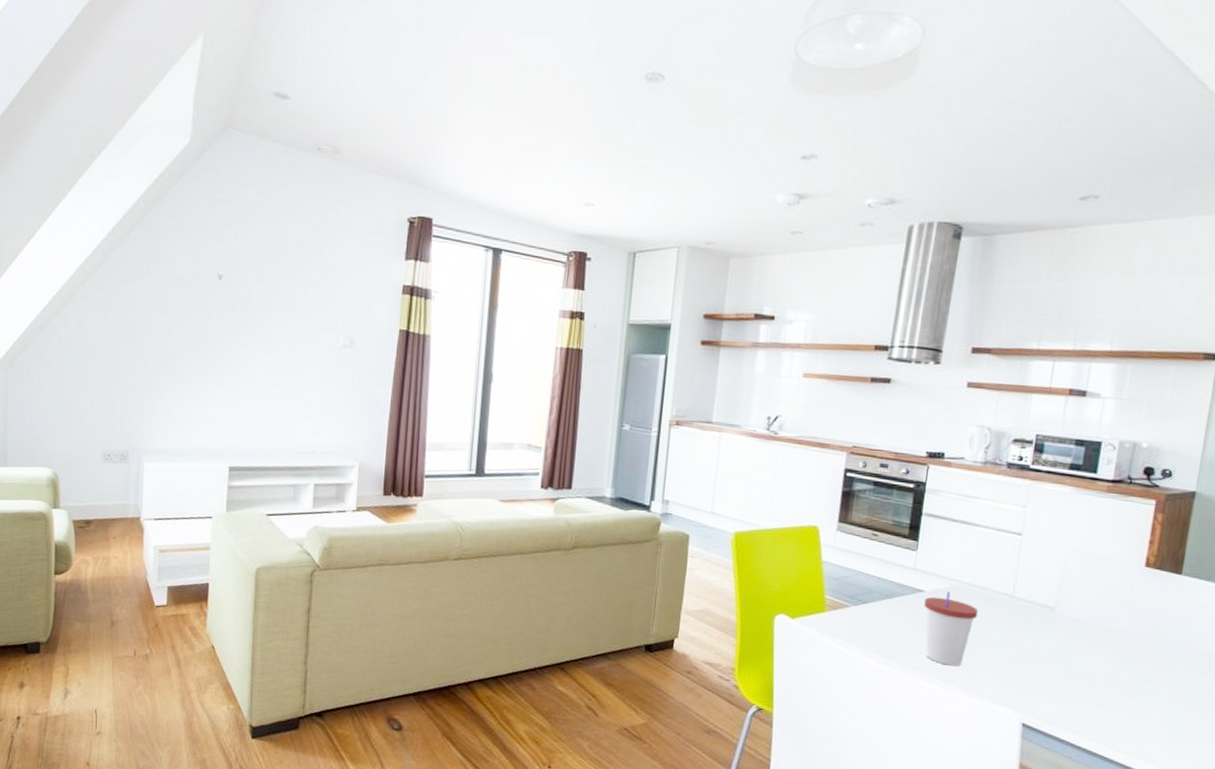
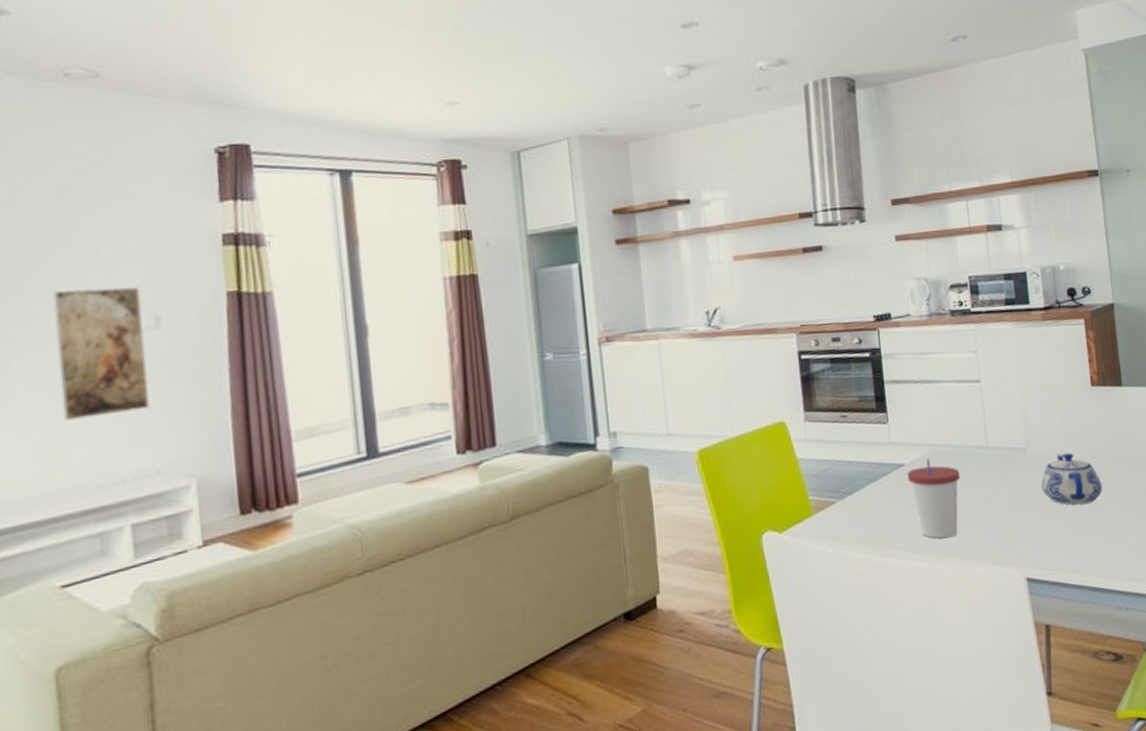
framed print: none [283,308,343,405] -> present [52,287,150,421]
teapot: none [1061,621,1131,675] -> present [1041,452,1103,505]

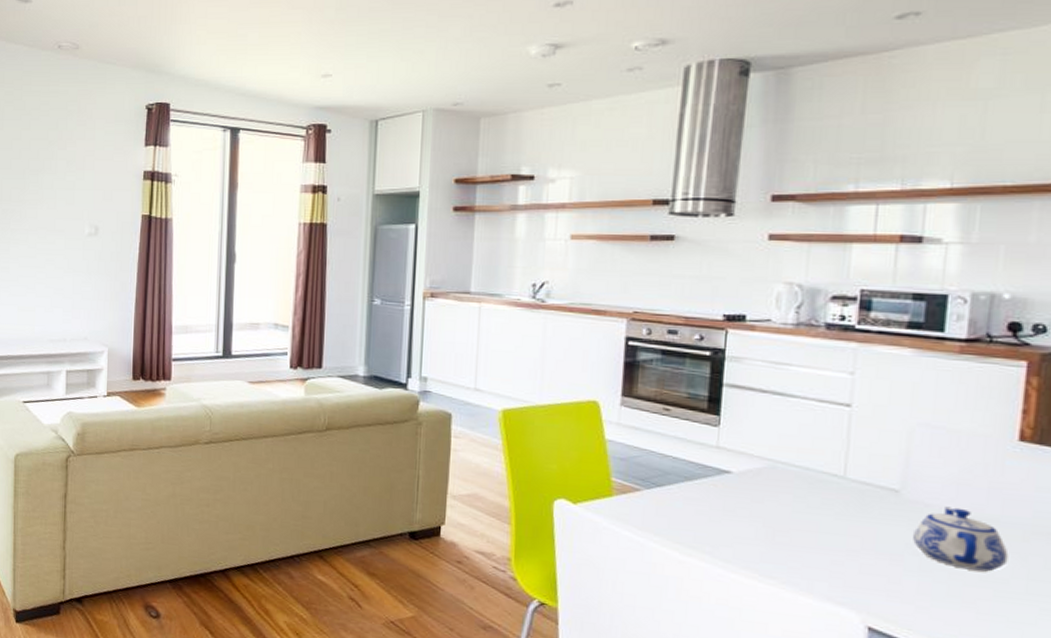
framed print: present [52,287,150,421] -> none [35,201,87,293]
cup: present [907,458,961,539] -> none [732,472,802,559]

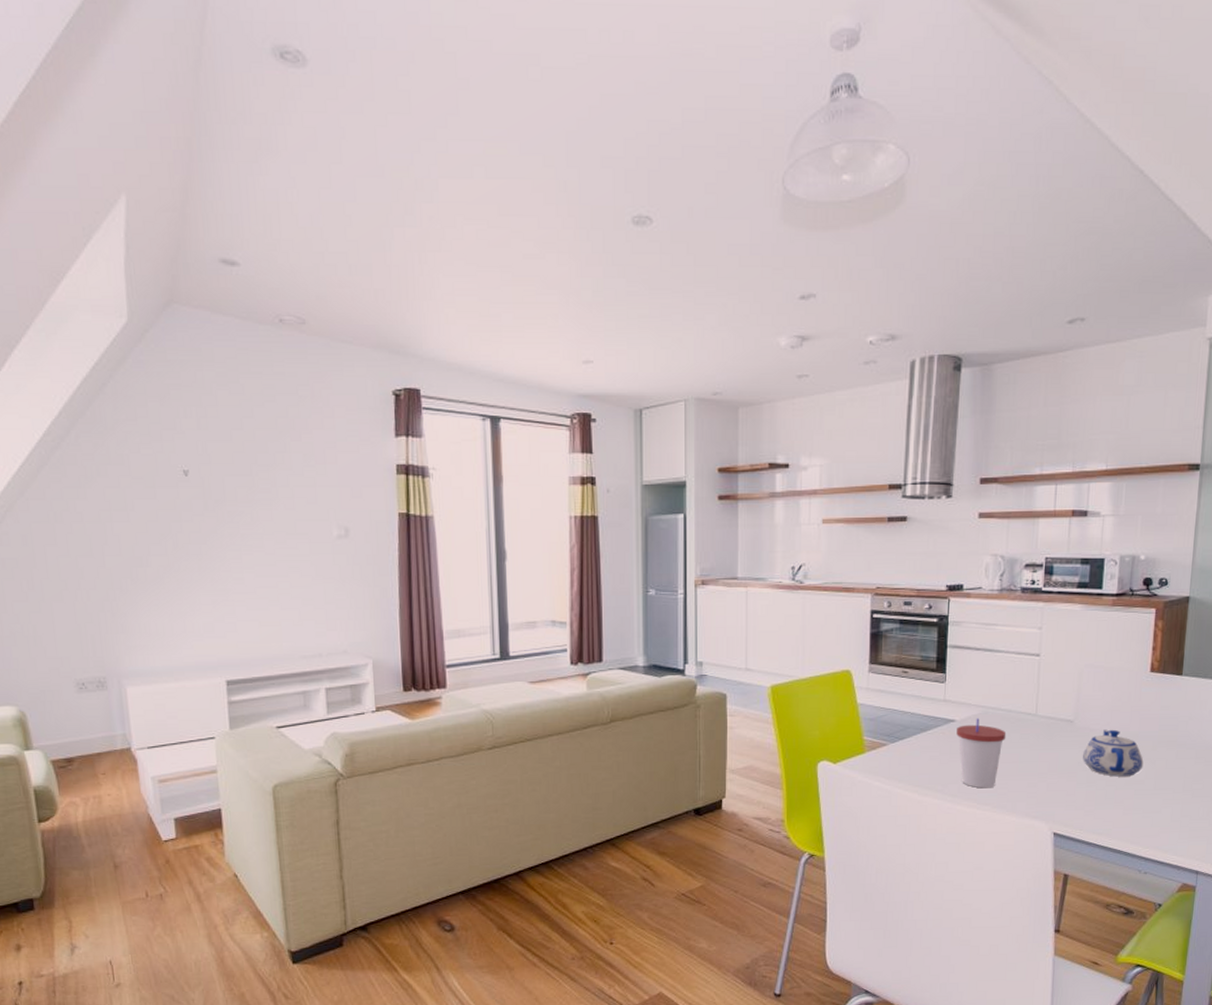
cup: none [732,472,802,559] -> present [956,718,1007,789]

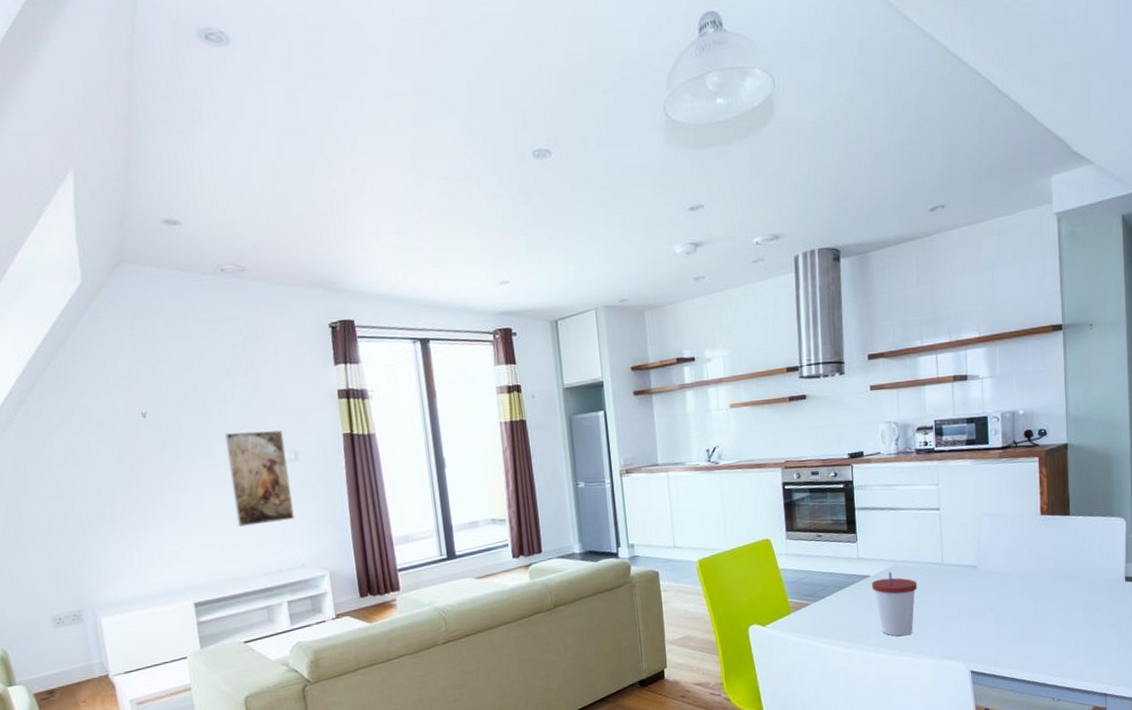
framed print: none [271,500,340,603] -> present [224,430,295,527]
teapot: present [1083,729,1144,777] -> none [989,570,1045,614]

